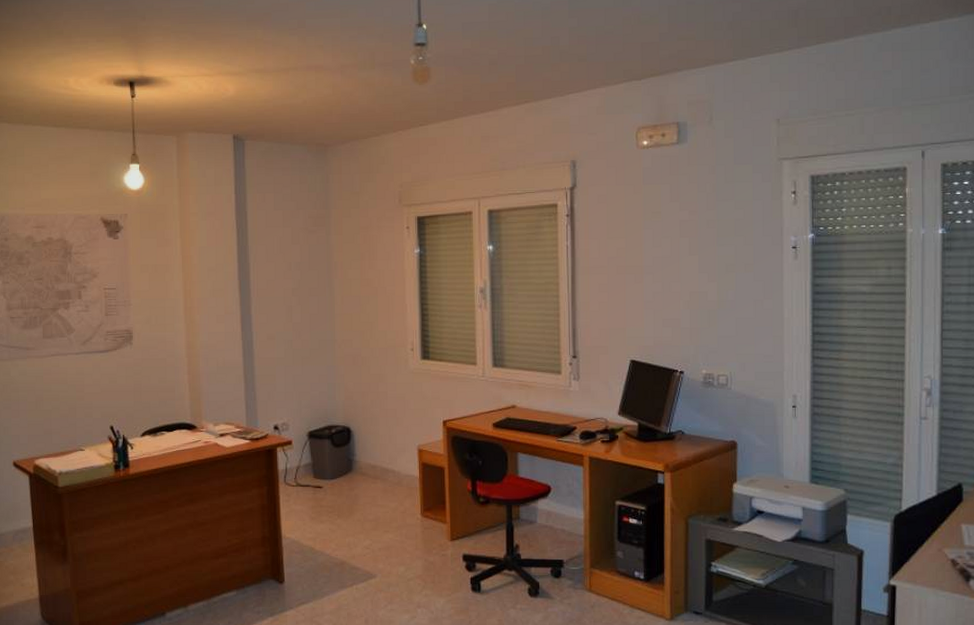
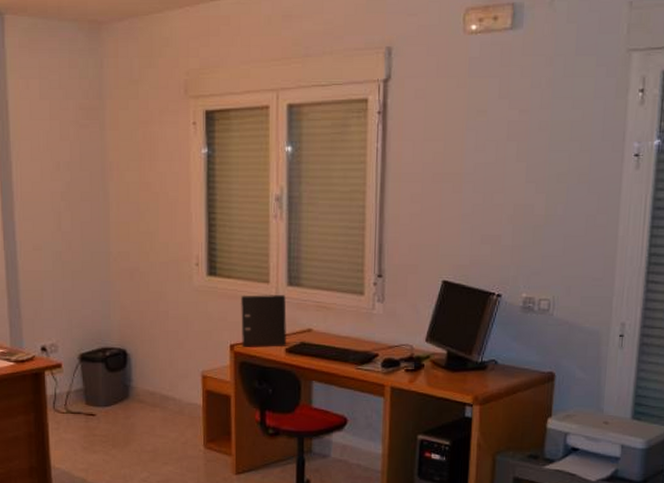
binder: none [452,375,493,423] -> present [241,295,287,347]

